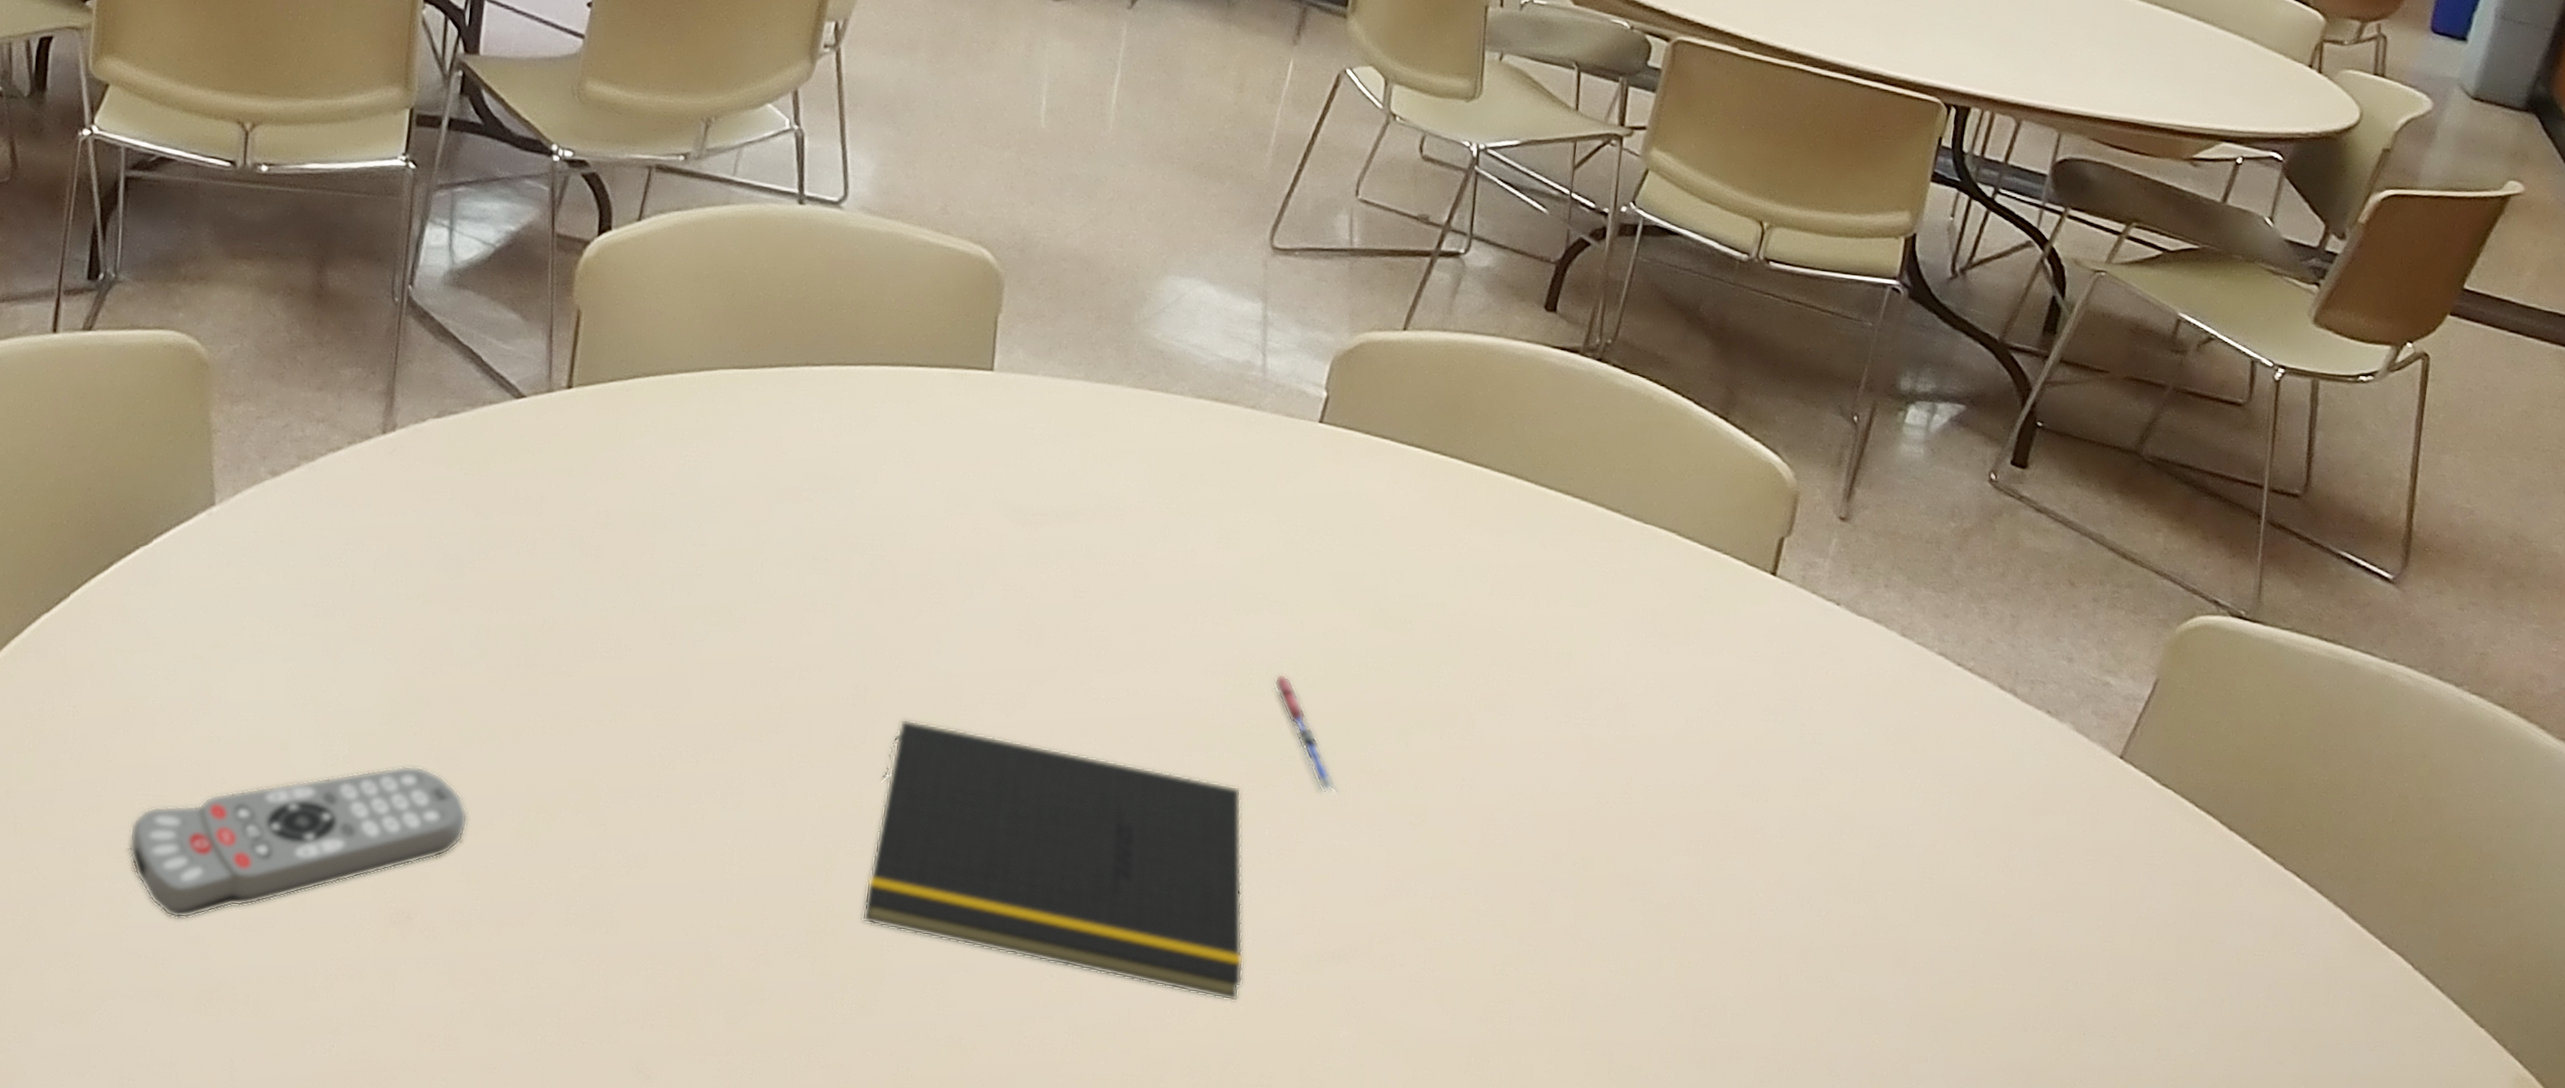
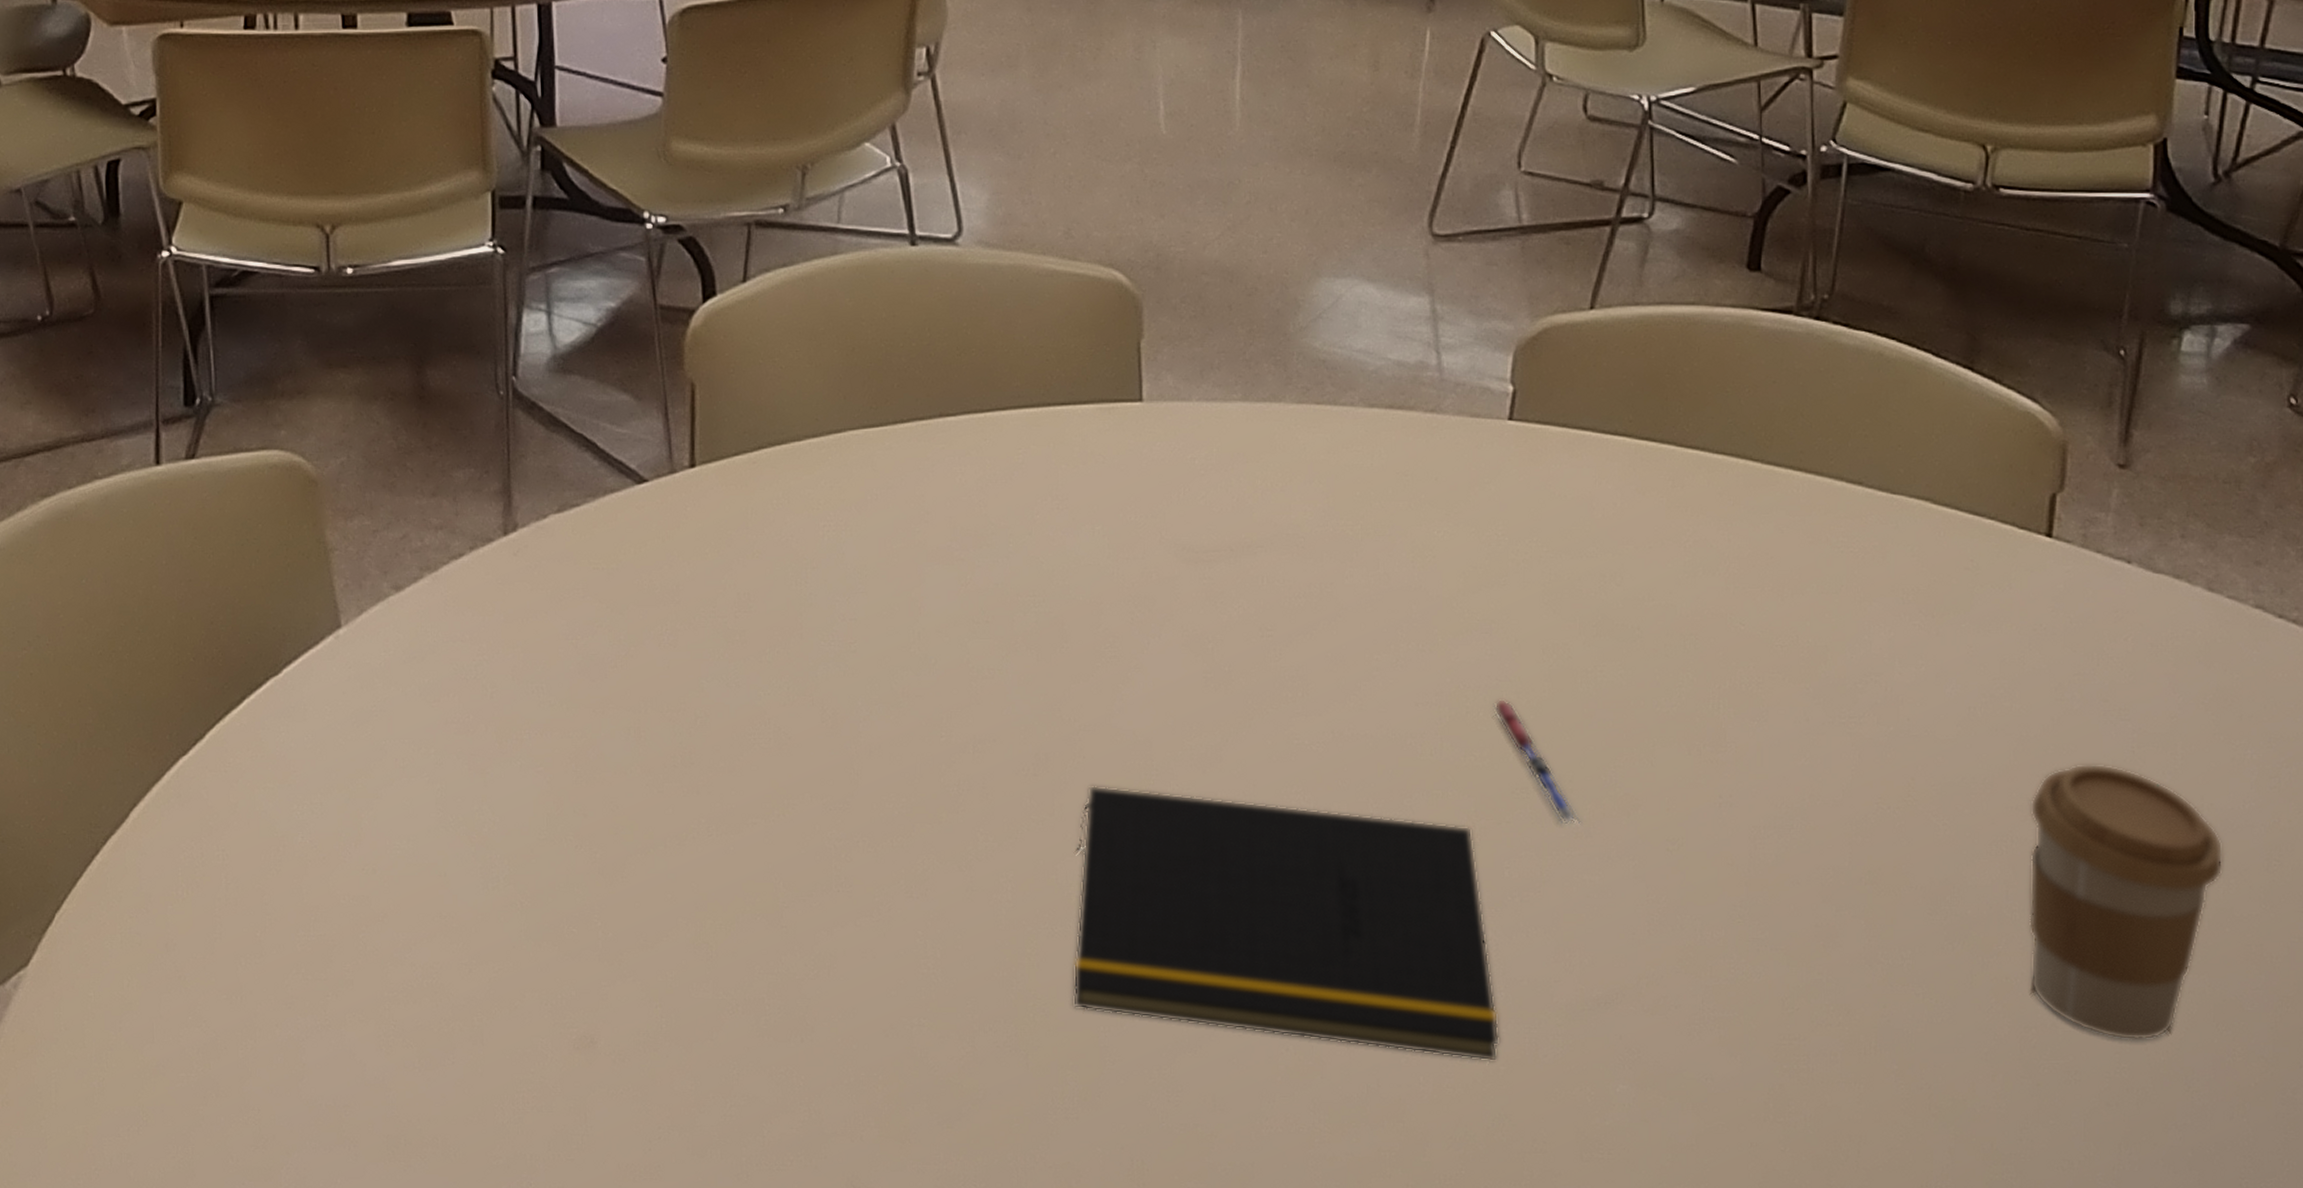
remote control: present [128,765,468,919] -> none [295,881,642,1063]
coffee cup: none [1708,778,1887,1028] -> present [2028,764,2223,1040]

